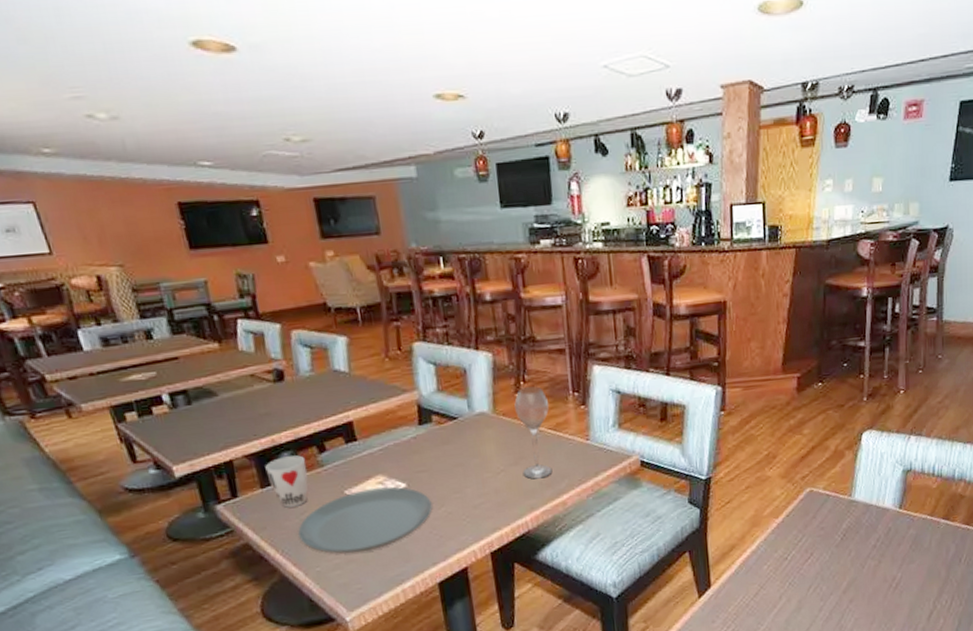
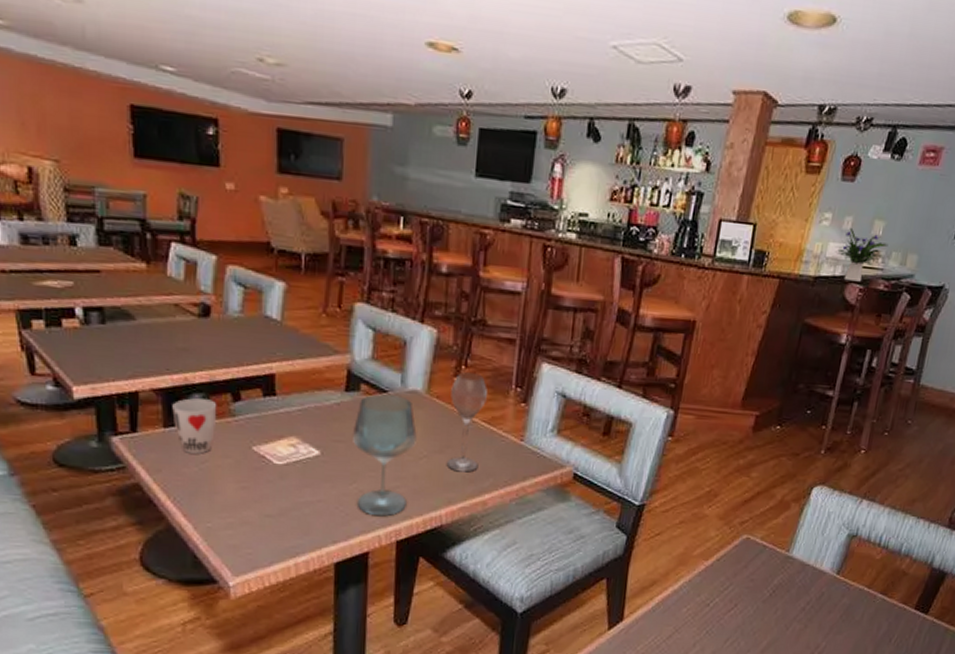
plate: present [298,486,432,554] -> none [195,449,344,516]
wine glass: none [432,420,494,533] -> present [352,394,417,517]
flower arrangement: none [841,190,890,239] -> present [834,228,889,282]

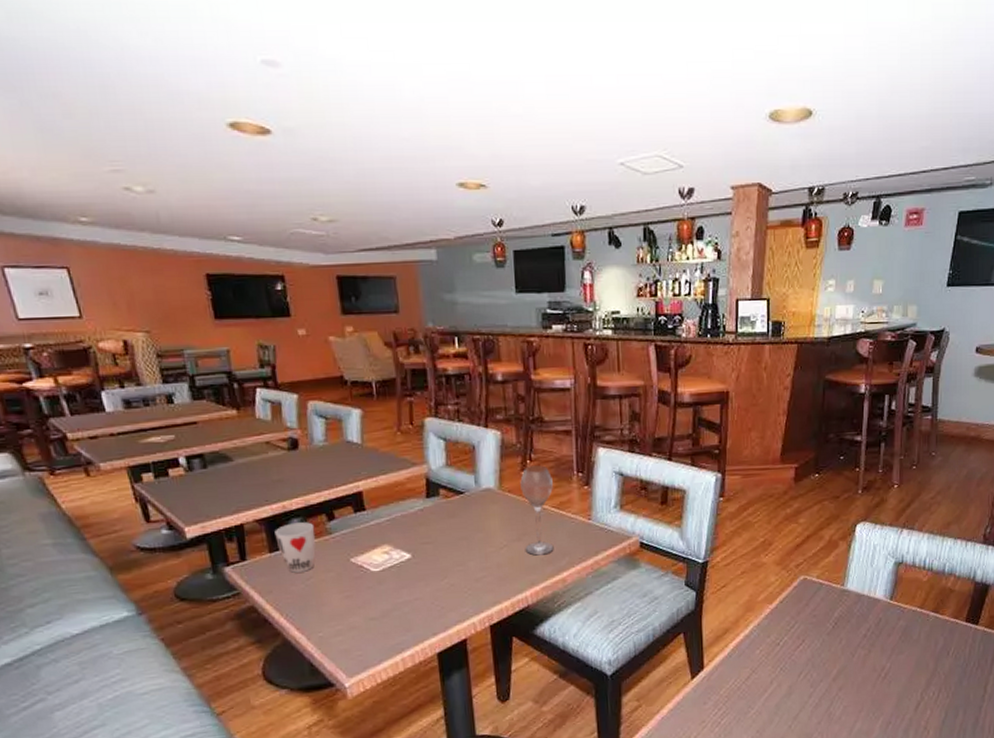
wine glass: present [352,394,417,517] -> none [437,495,496,606]
flower arrangement: present [834,228,889,282] -> none [842,291,889,337]

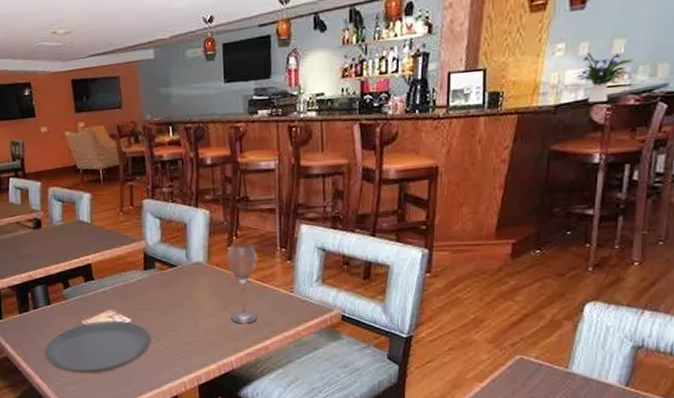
cup: present [274,522,316,573] -> none [23,289,55,331]
plate: none [303,556,435,621] -> present [45,320,151,373]
flower arrangement: none [842,291,889,337] -> present [573,53,633,103]

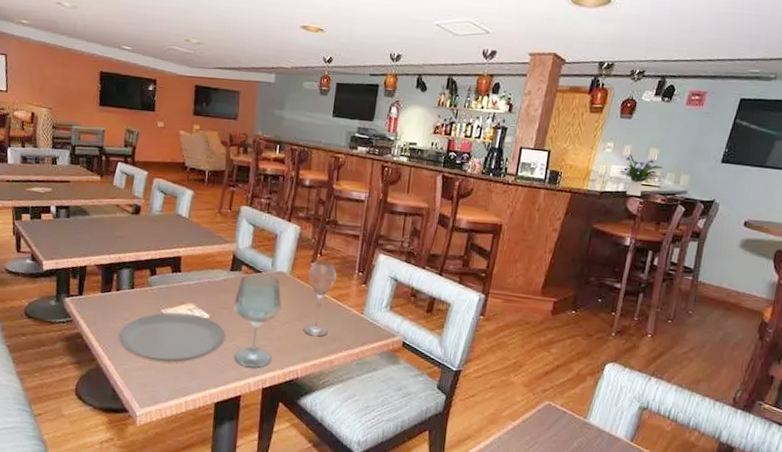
wine glass: none [153,268,204,366] -> present [233,274,282,368]

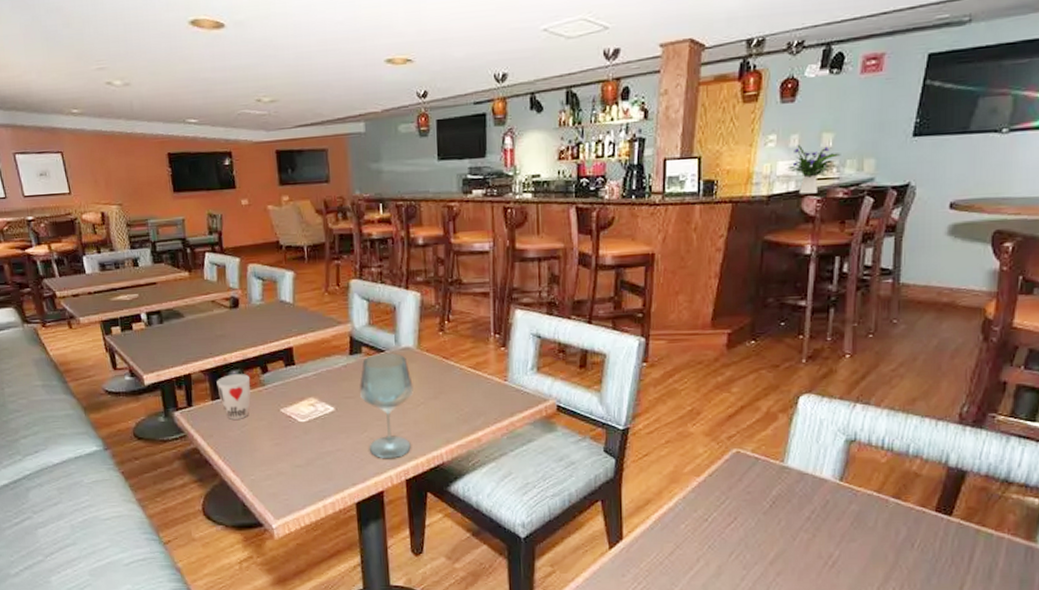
cup: none [108,272,139,313] -> present [216,374,251,420]
plate: present [118,312,226,362] -> none [239,409,356,467]
wineglass: present [303,259,337,337] -> none [438,326,470,414]

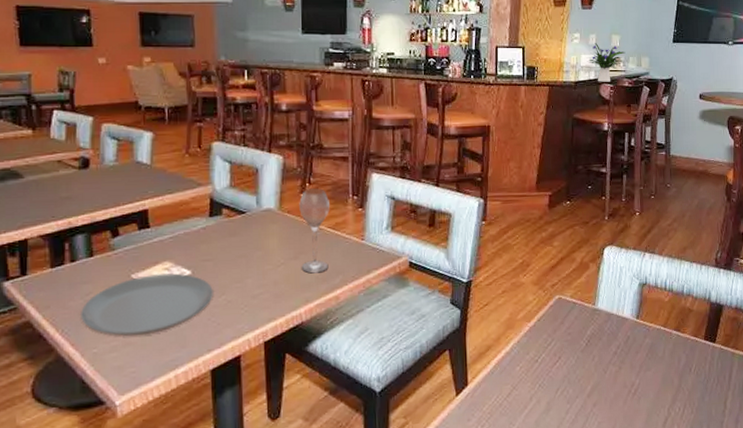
cup: present [216,374,251,420] -> none [58,238,99,288]
plate: none [239,409,356,467] -> present [81,273,213,337]
wine glass: present [359,353,413,459] -> none [218,215,274,322]
wineglass: none [438,326,470,414] -> present [299,188,330,274]

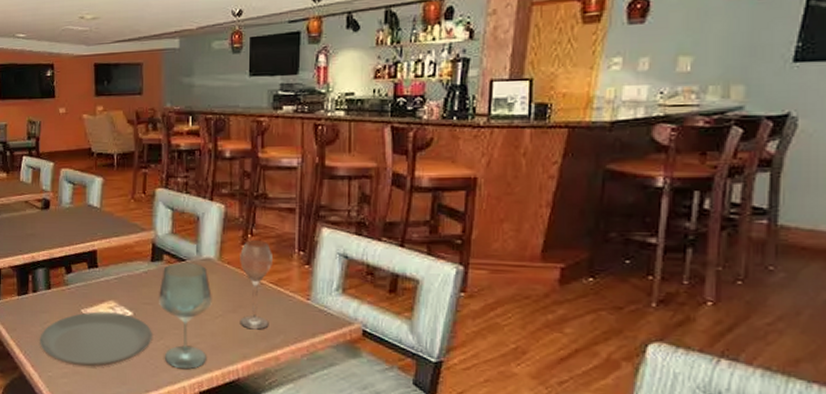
wine glass: none [218,215,274,322] -> present [158,263,212,369]
flower arrangement: present [586,43,626,82] -> none [631,69,702,122]

